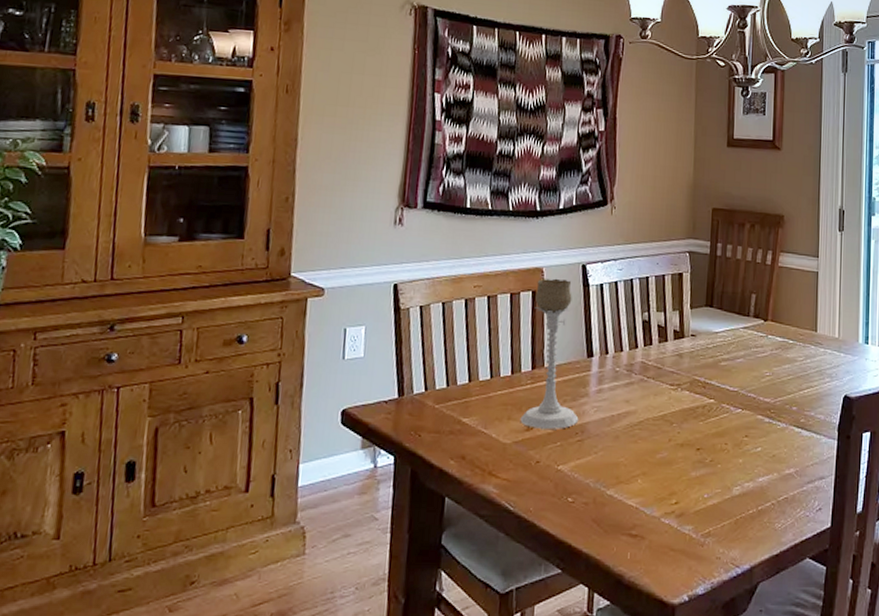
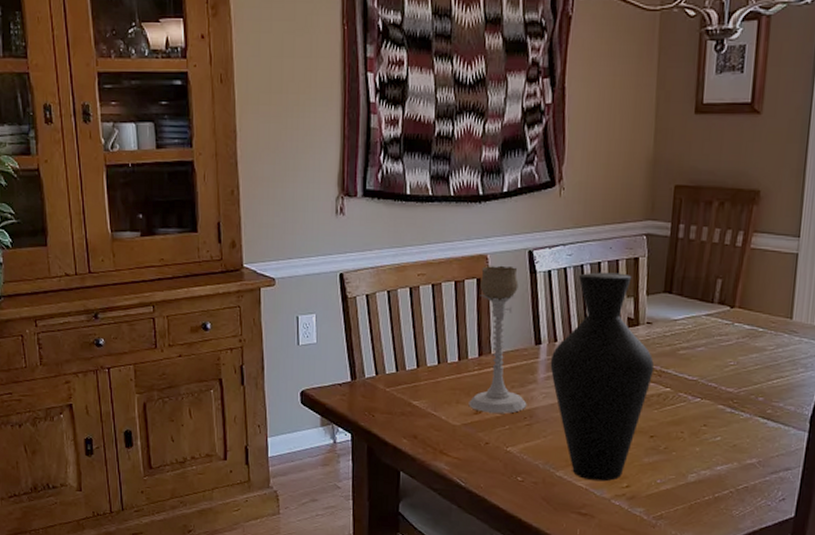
vase: none [601,286,699,499] -> present [550,272,655,482]

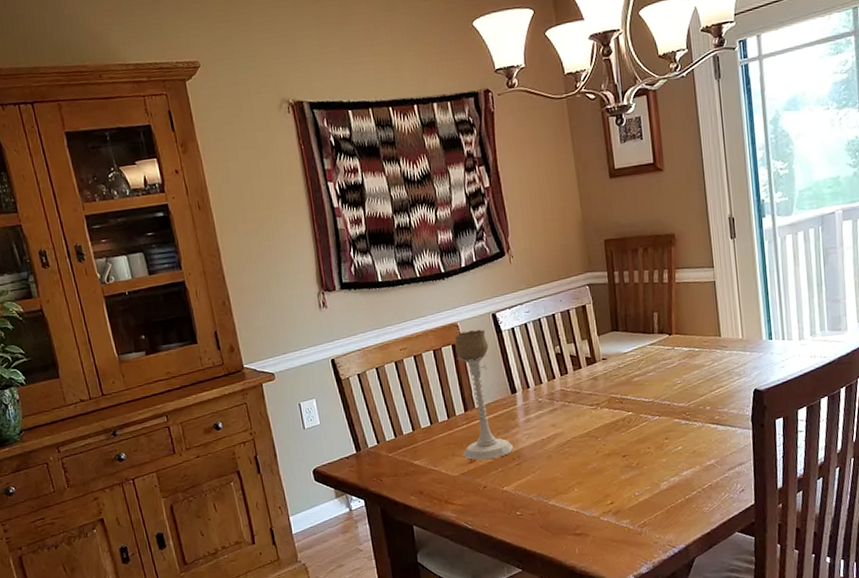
vase: present [550,272,655,482] -> none [527,320,616,504]

